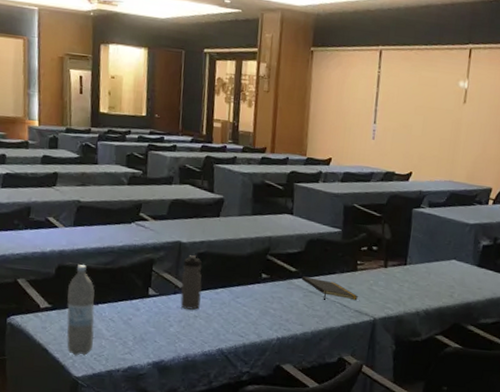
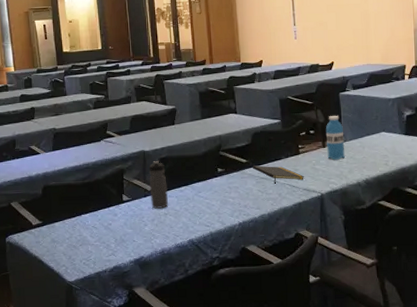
water bottle: present [66,264,95,356] -> none [54,183,81,263]
water bottle: none [387,233,411,284] -> present [325,116,345,160]

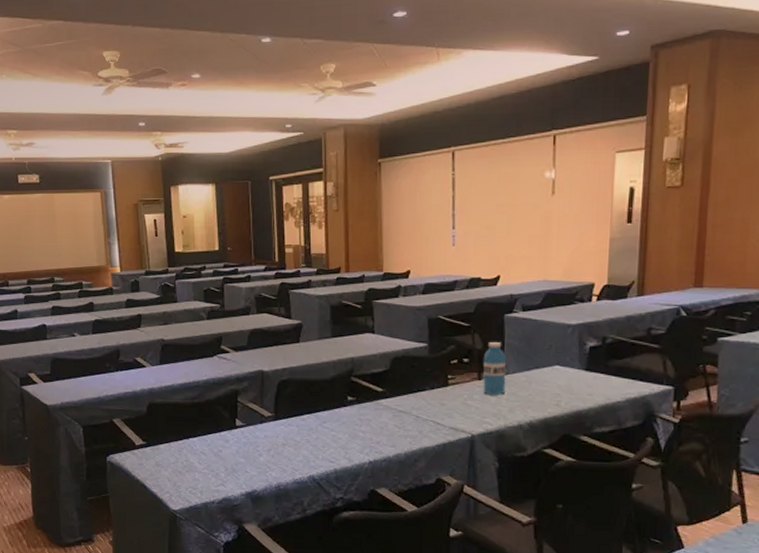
water bottle: present [149,161,168,209] -> none [267,383,287,438]
notepad: present [252,165,305,184] -> none [389,396,453,419]

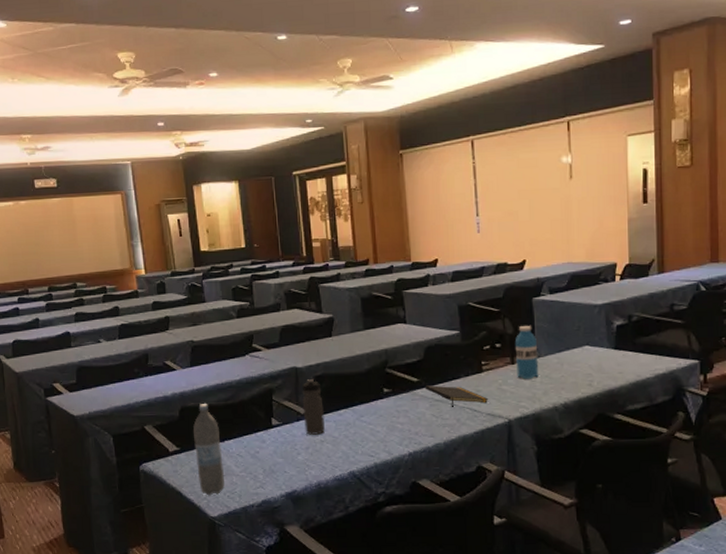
water bottle: none [160,401,187,490] -> present [193,404,225,496]
water bottle: none [267,383,287,438] -> present [302,379,325,435]
notepad: none [389,396,453,419] -> present [425,385,489,407]

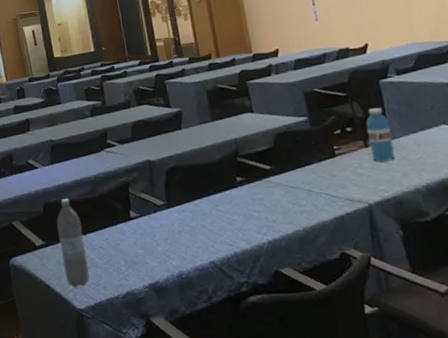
water bottle: present [302,379,325,435] -> none [156,171,182,226]
notepad: present [425,385,489,407] -> none [278,172,346,193]

